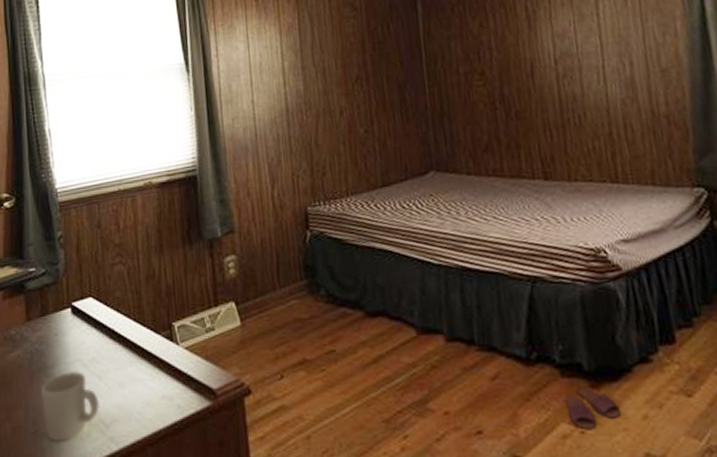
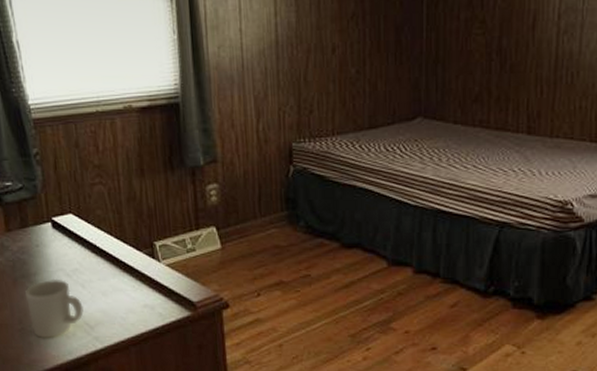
slippers: present [565,388,622,430] -> none [513,318,559,351]

